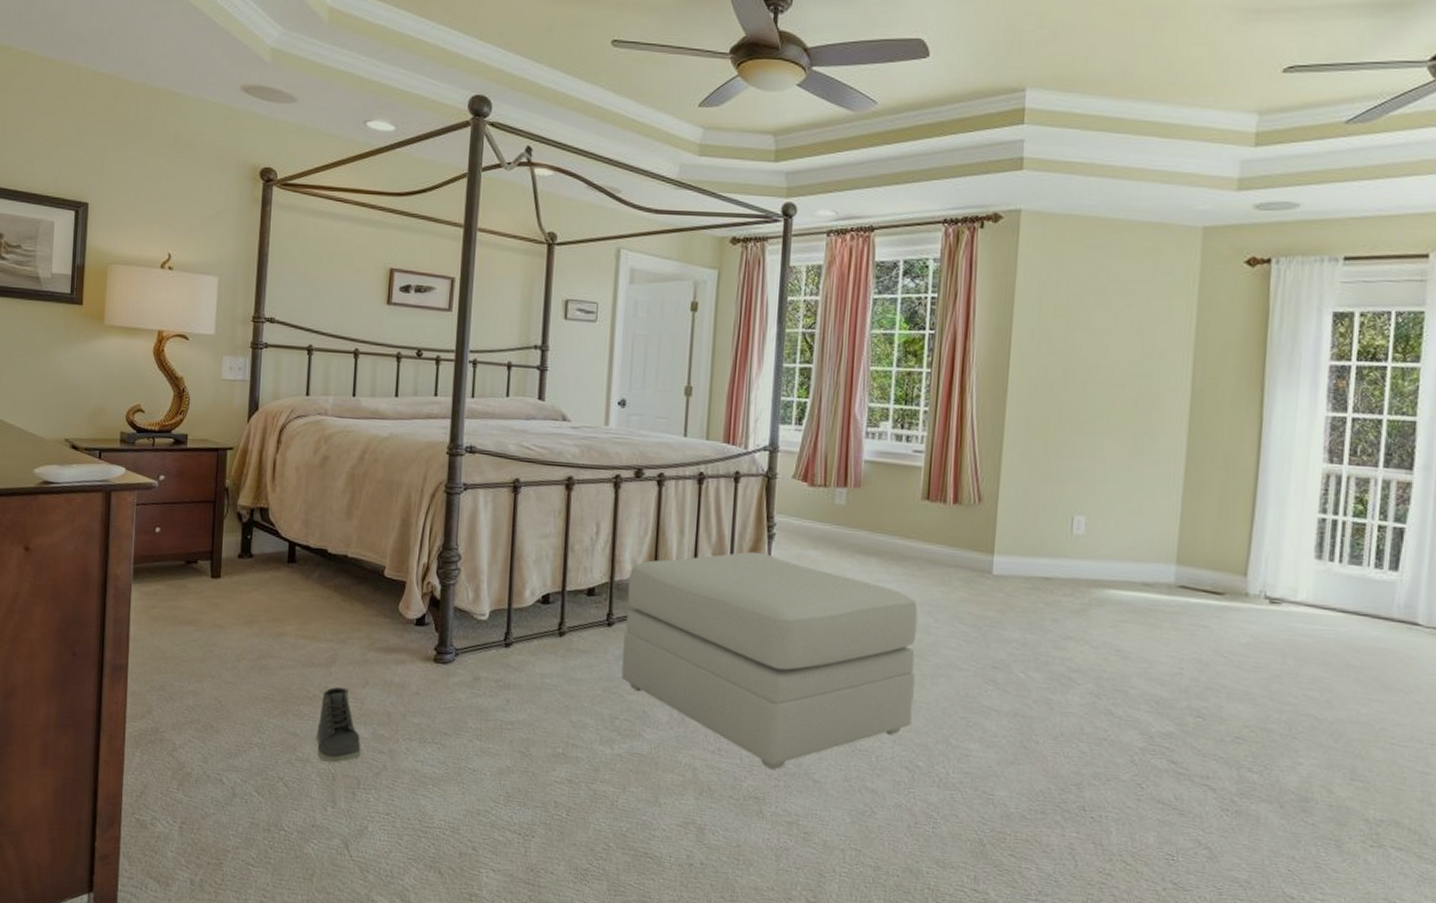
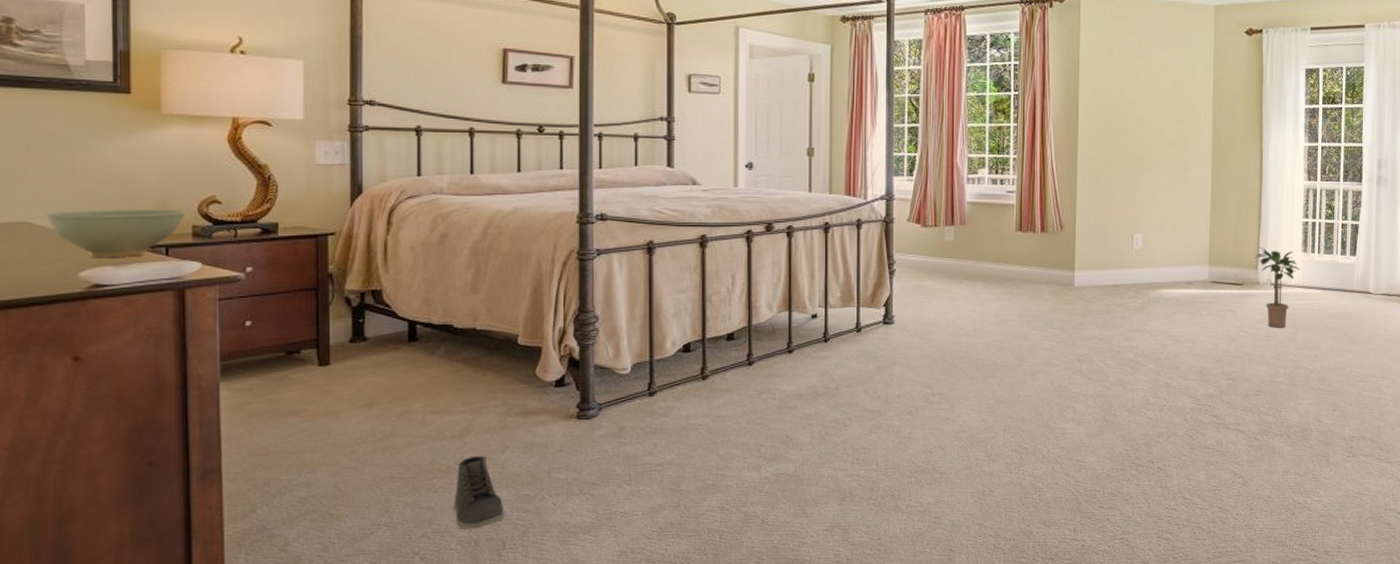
bowl: none [14,411,117,458] -> present [46,209,186,259]
ottoman: present [621,551,918,770] -> none [764,287,1018,470]
potted plant: none [1242,546,1310,658] -> present [1254,246,1300,328]

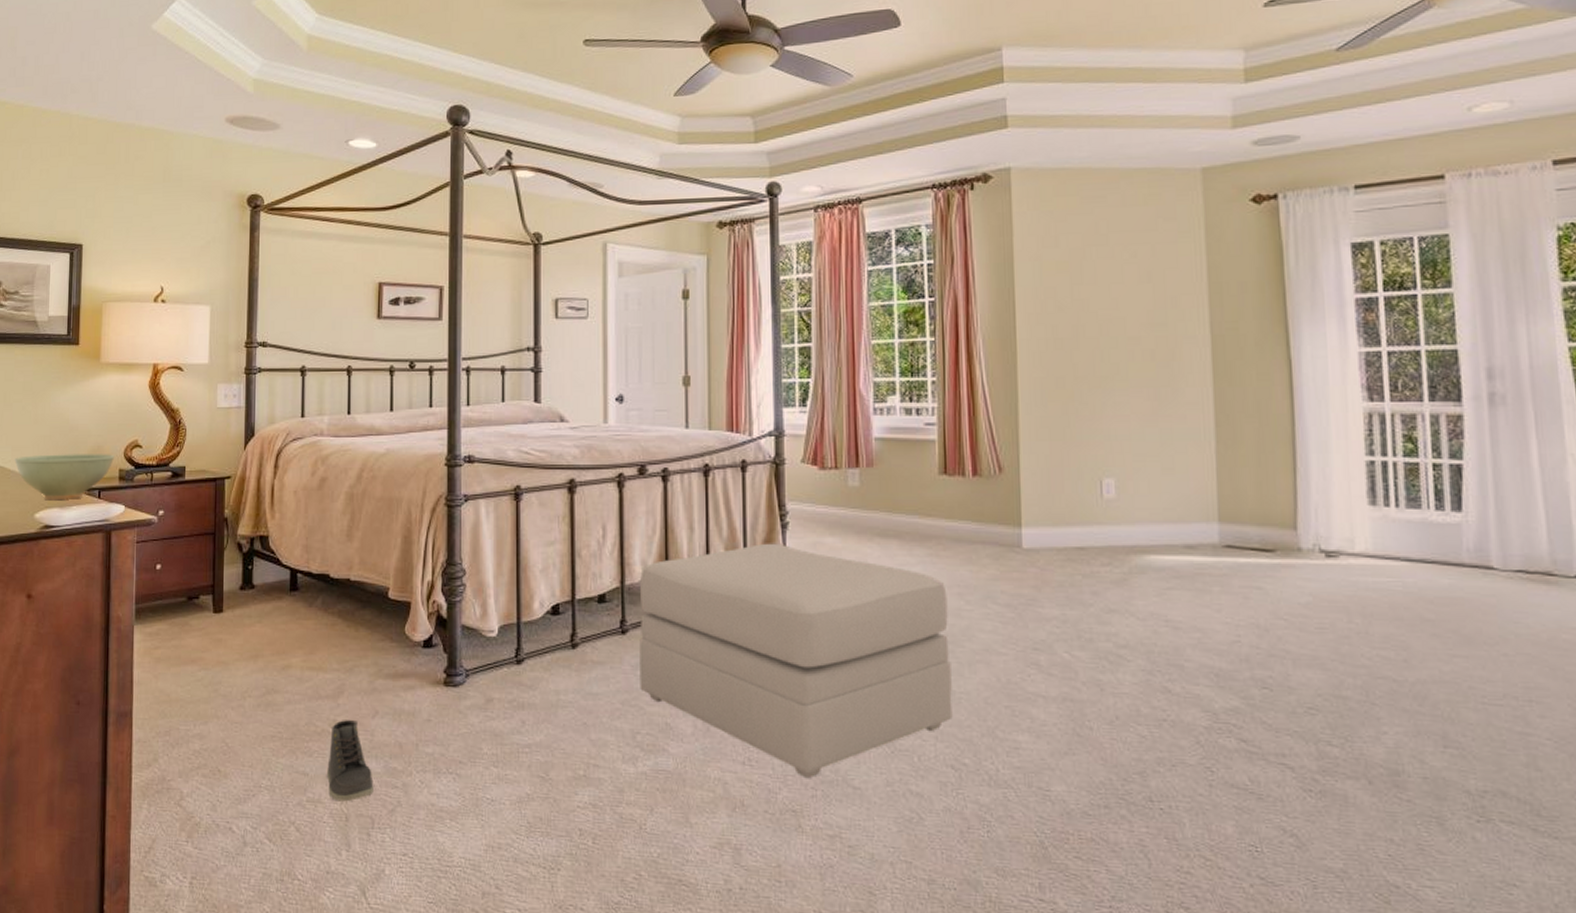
ottoman: none [764,287,1018,470] -> present [639,543,953,779]
potted plant: present [1254,246,1300,328] -> none [1289,496,1366,616]

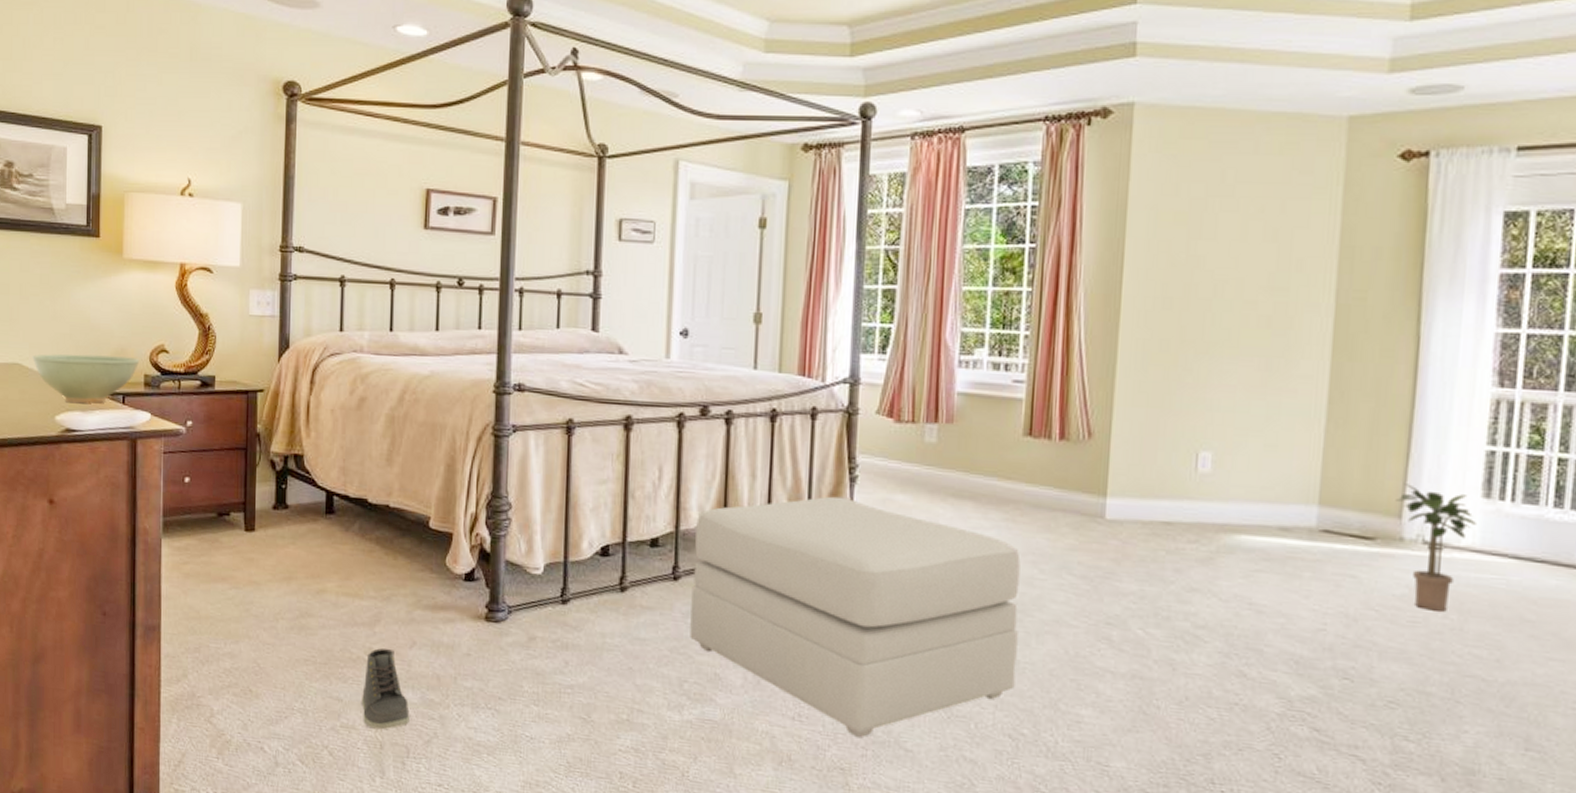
potted plant: none [1289,496,1366,616] -> present [1395,483,1476,612]

